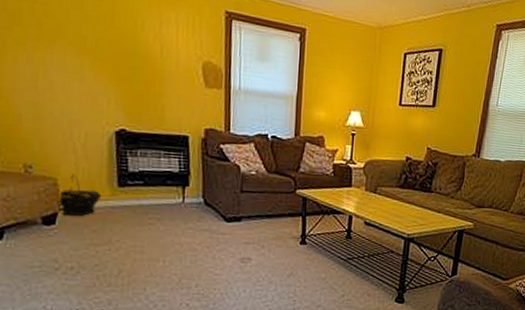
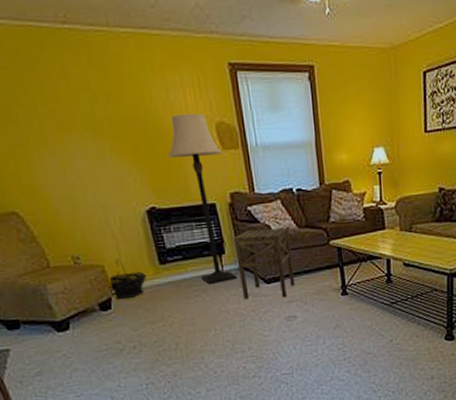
lamp: none [148,47,205,214] -> present [167,113,237,284]
side table: none [199,167,258,239] -> present [233,228,295,299]

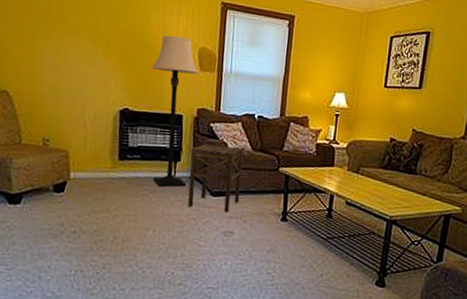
basket: present [108,258,147,299] -> none [67,147,105,186]

